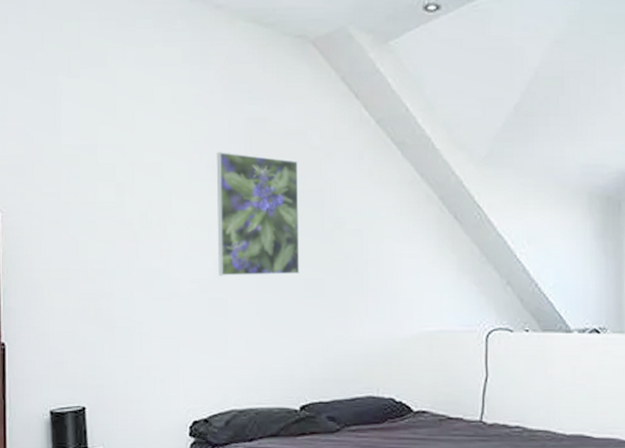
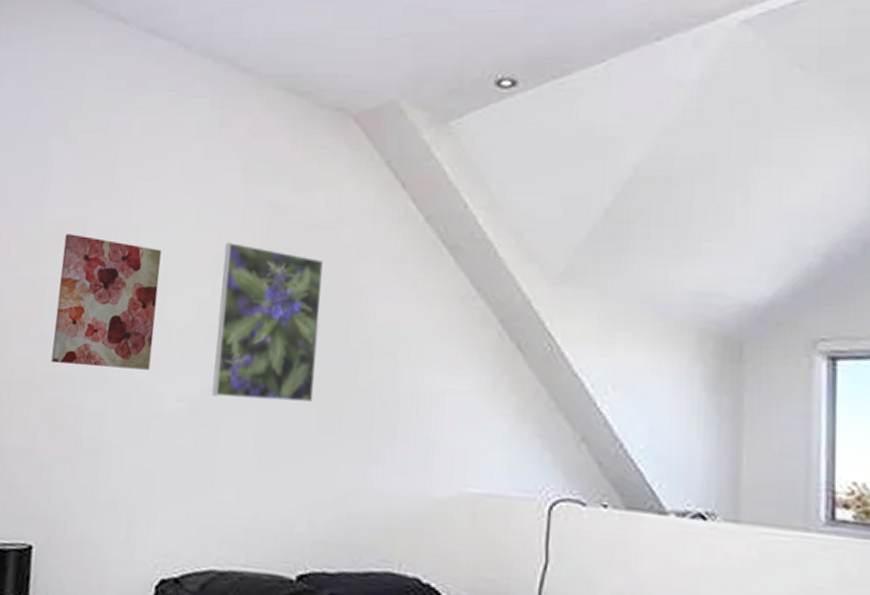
wall art: none [80,154,165,262] -> present [51,233,161,370]

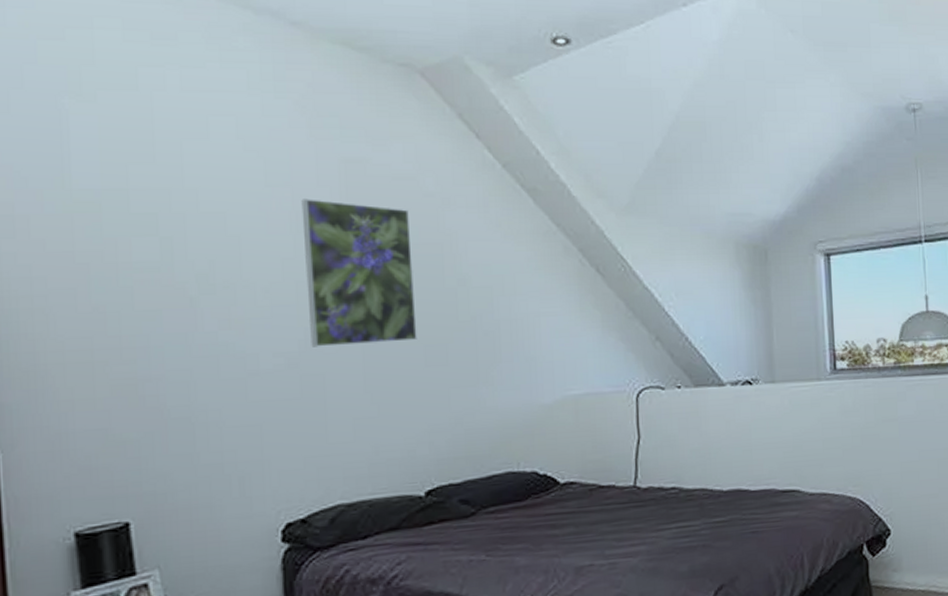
wall art: present [51,233,161,370] -> none [103,201,237,338]

